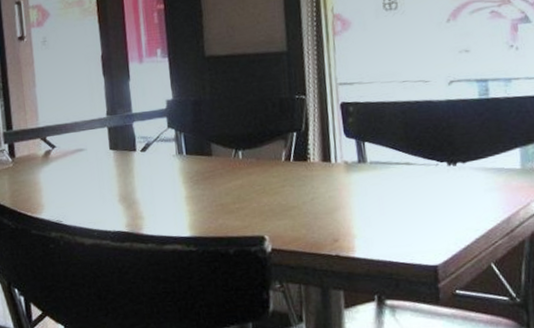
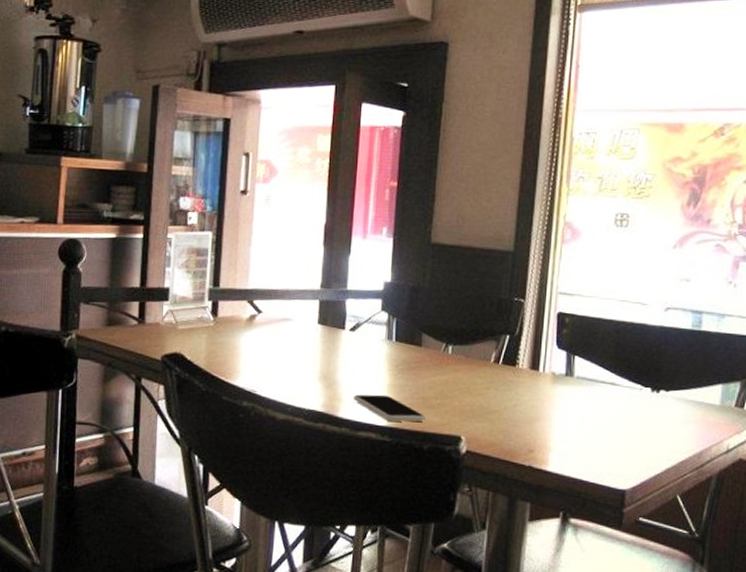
smartphone: none [155,207,227,232] -> present [354,394,426,422]

